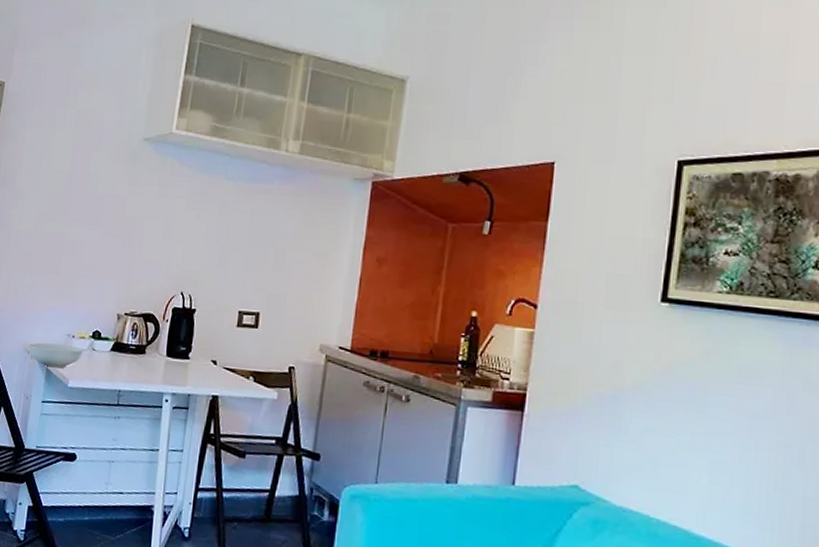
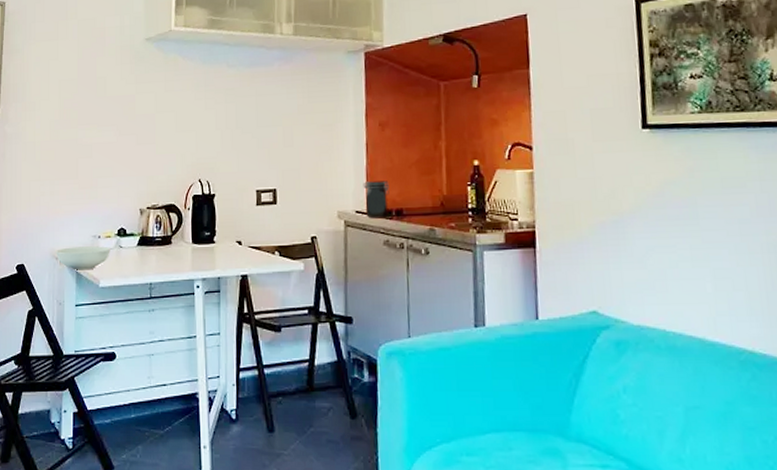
jar: none [349,317,378,359] -> present [363,179,389,219]

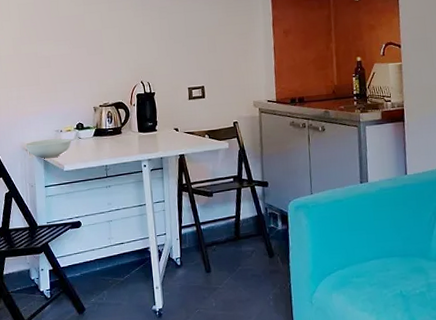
jar: present [363,179,389,219] -> none [272,75,294,106]

